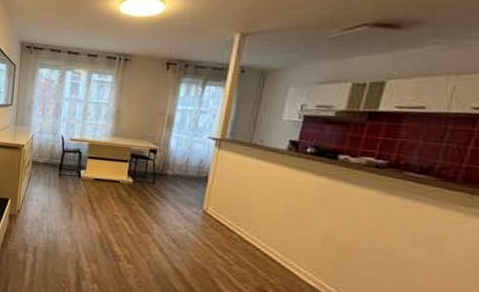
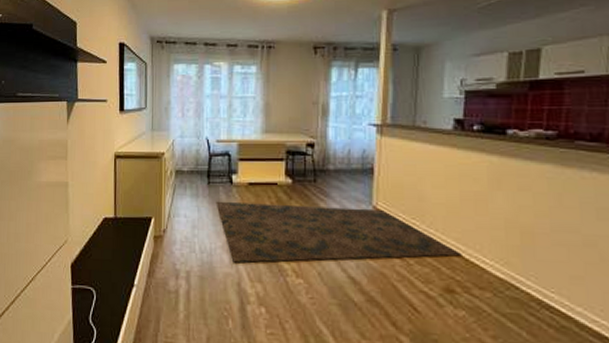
rug: none [64,191,279,262] -> present [216,201,462,263]

